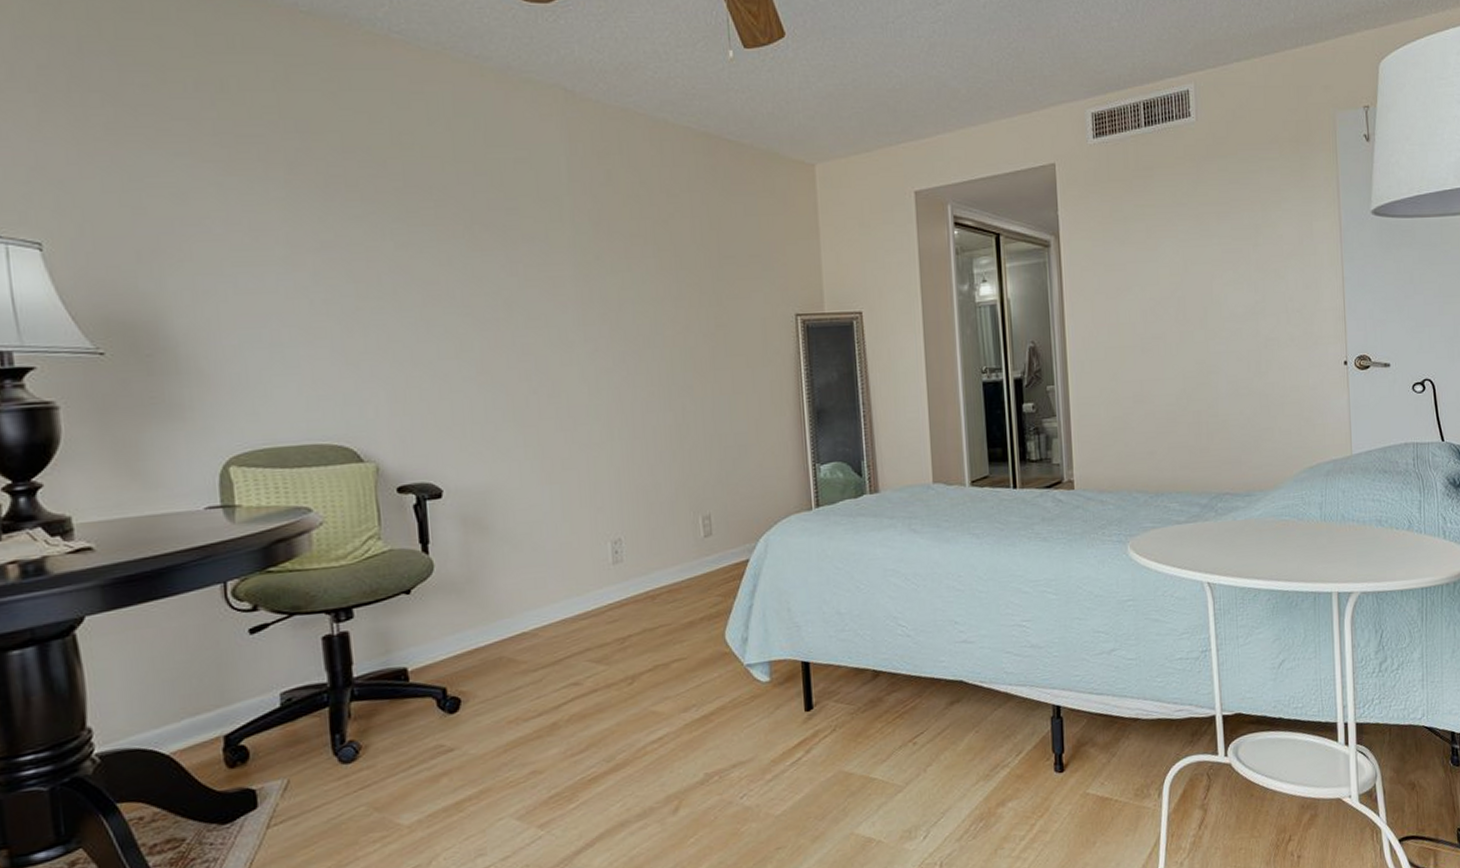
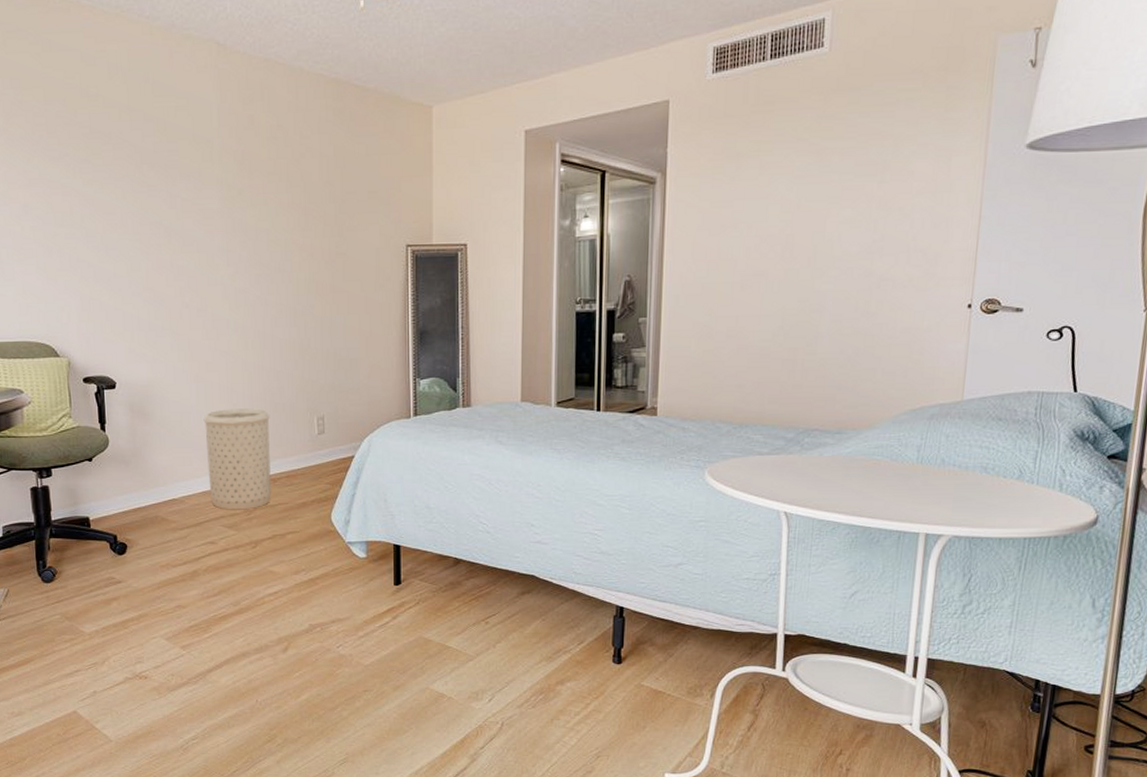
laundry basket: none [559,511,650,641] -> present [203,408,271,510]

